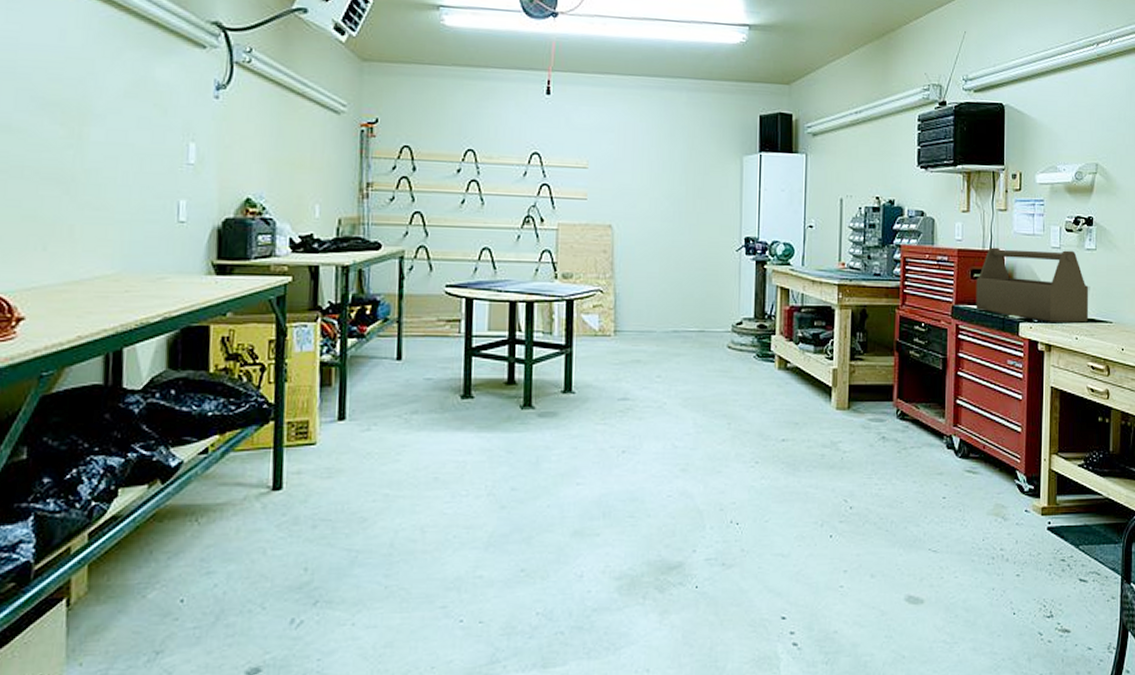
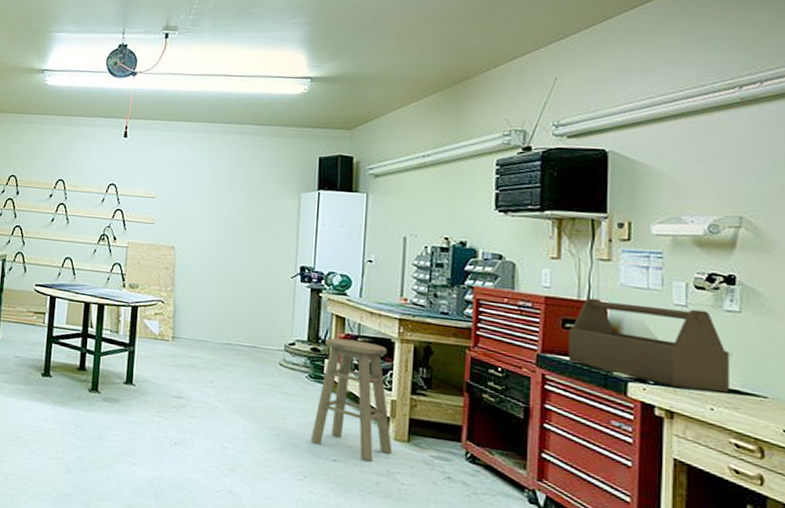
bar stool: none [760,311,835,435] -> present [310,338,393,462]

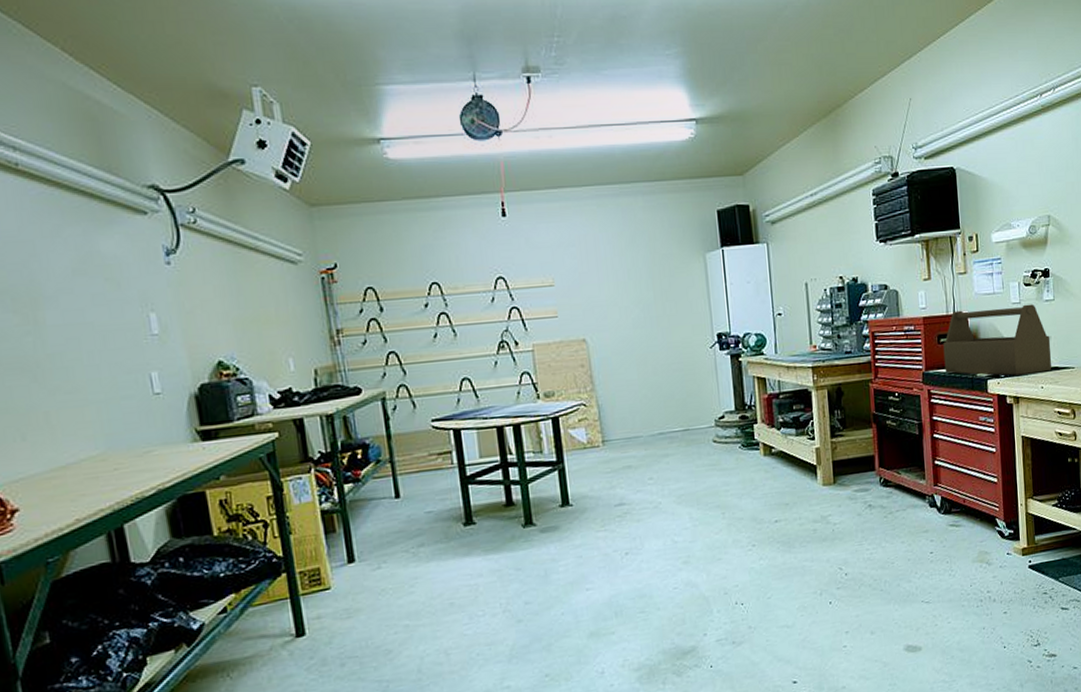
bar stool: present [310,338,393,462] -> none [751,397,823,513]

